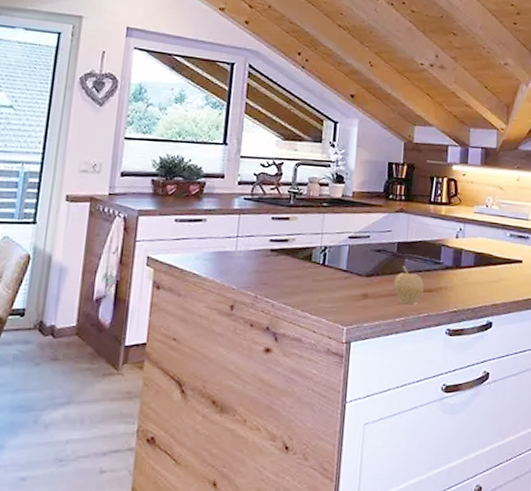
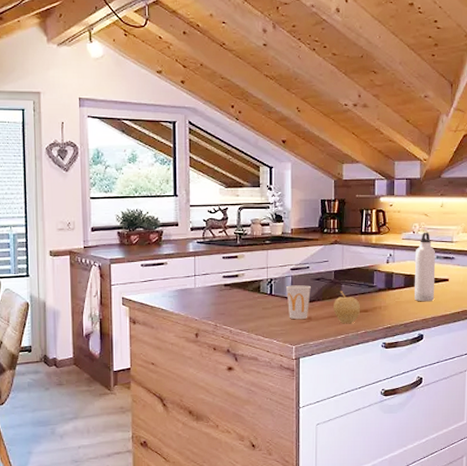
cup: none [341,255,370,296] -> present [285,285,311,319]
water bottle: none [484,206,509,285] -> present [415,232,435,302]

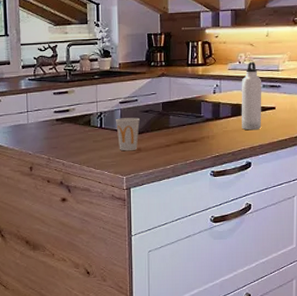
fruit: present [332,291,361,324] -> none [161,122,189,154]

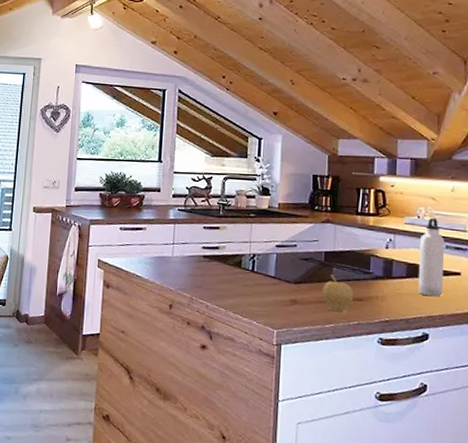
cup: present [115,117,140,150] -> none [269,263,297,301]
fruit: none [161,122,189,154] -> present [321,274,354,313]

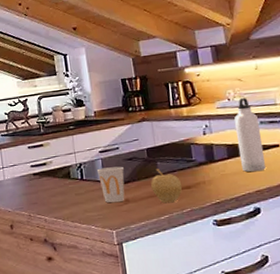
cup: none [269,263,297,301] -> present [96,166,125,203]

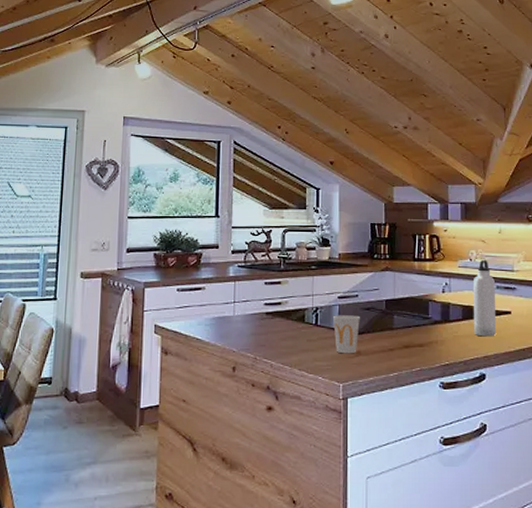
fruit: present [150,169,183,203] -> none [384,322,415,360]

